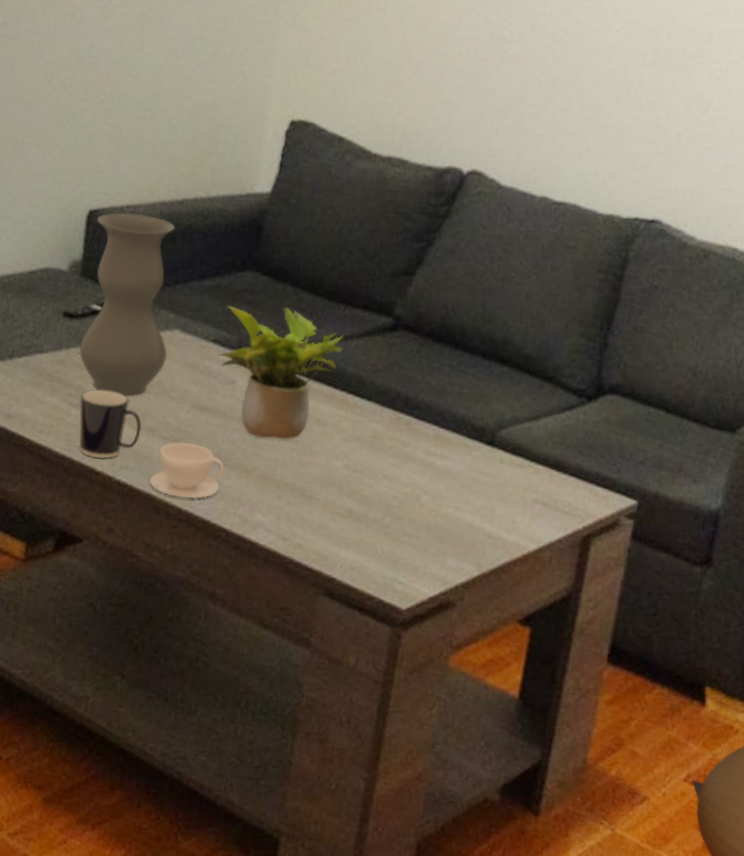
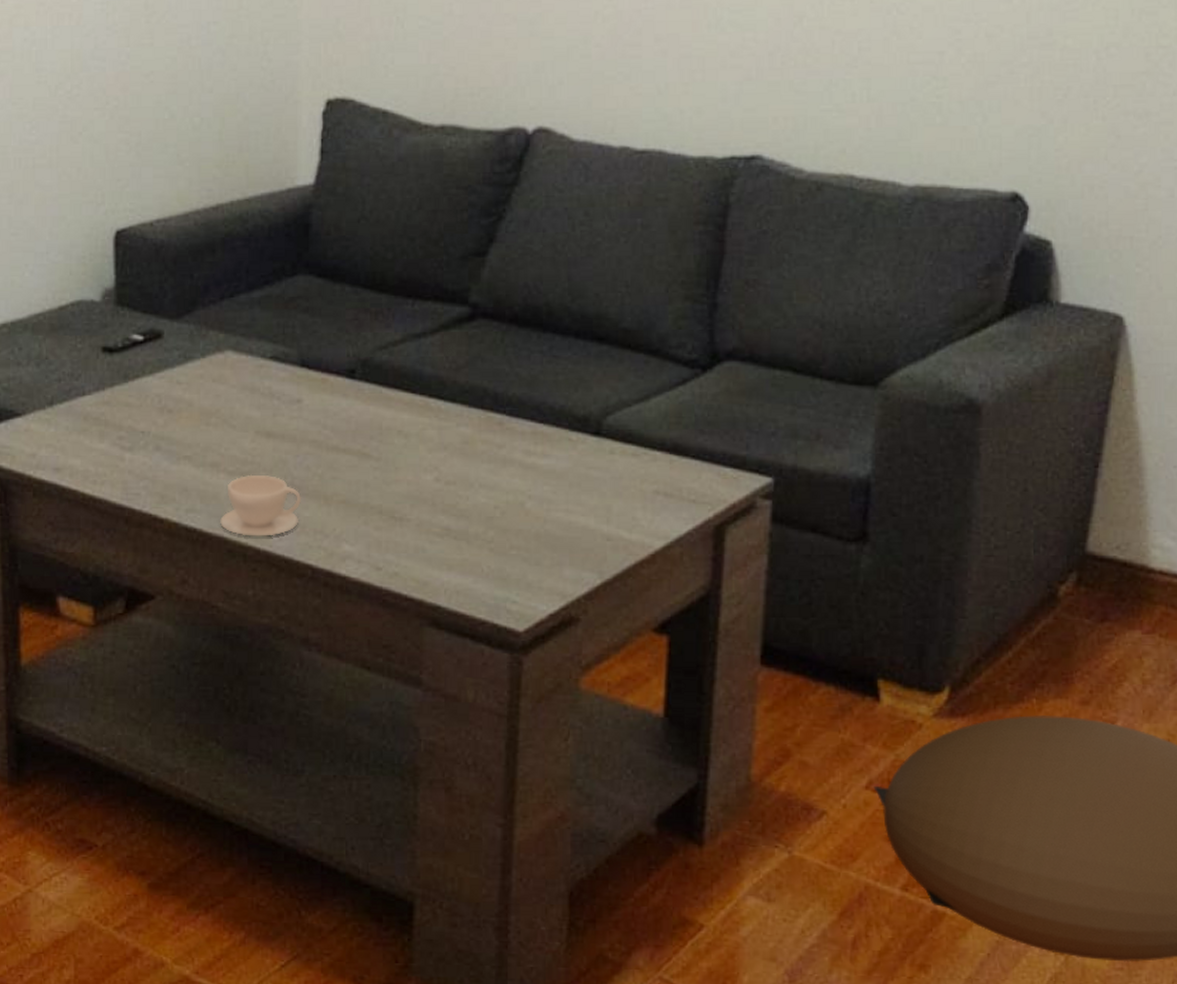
mug: present [78,389,142,459] -> none [132,428,204,503]
vase: present [79,213,176,396] -> none [124,227,223,431]
potted plant: present [217,305,344,439] -> none [277,310,418,459]

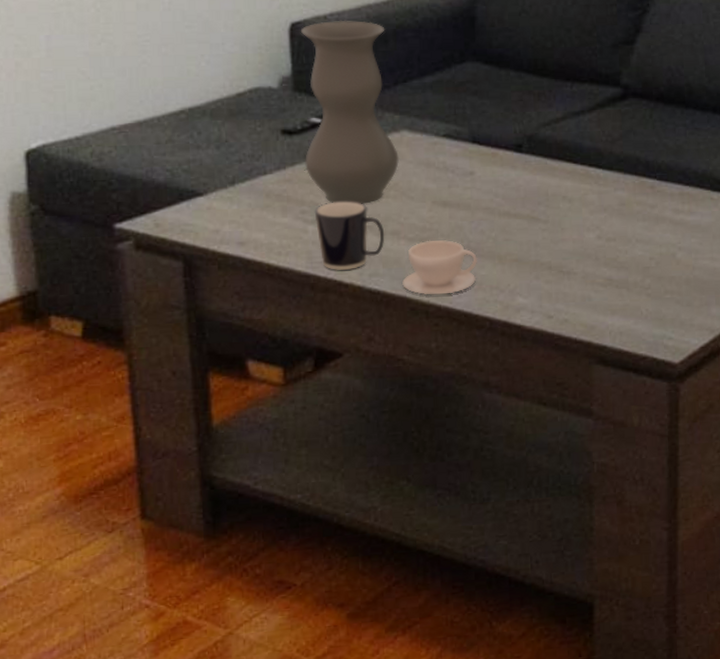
vase: none [124,227,223,431] -> present [300,20,400,204]
mug: none [132,428,204,503] -> present [314,201,385,270]

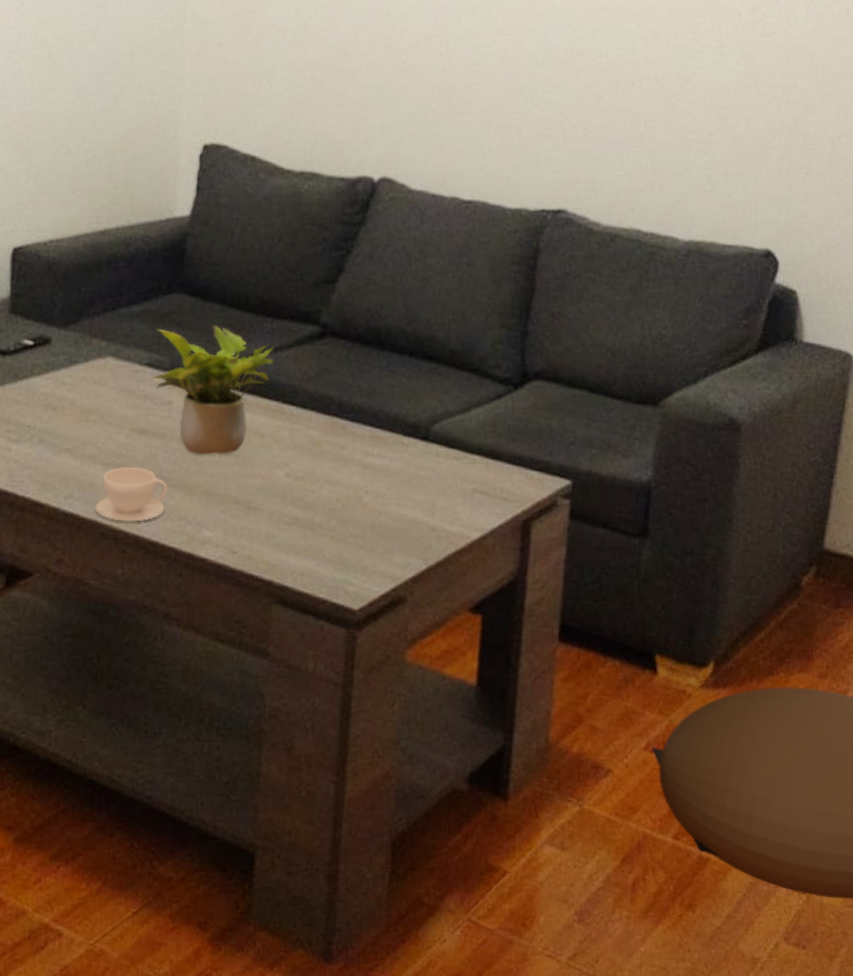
vase: present [300,20,400,204] -> none [14,247,103,427]
mug: present [314,201,385,270] -> none [18,423,83,490]
potted plant: none [450,92,578,223] -> present [151,325,275,455]

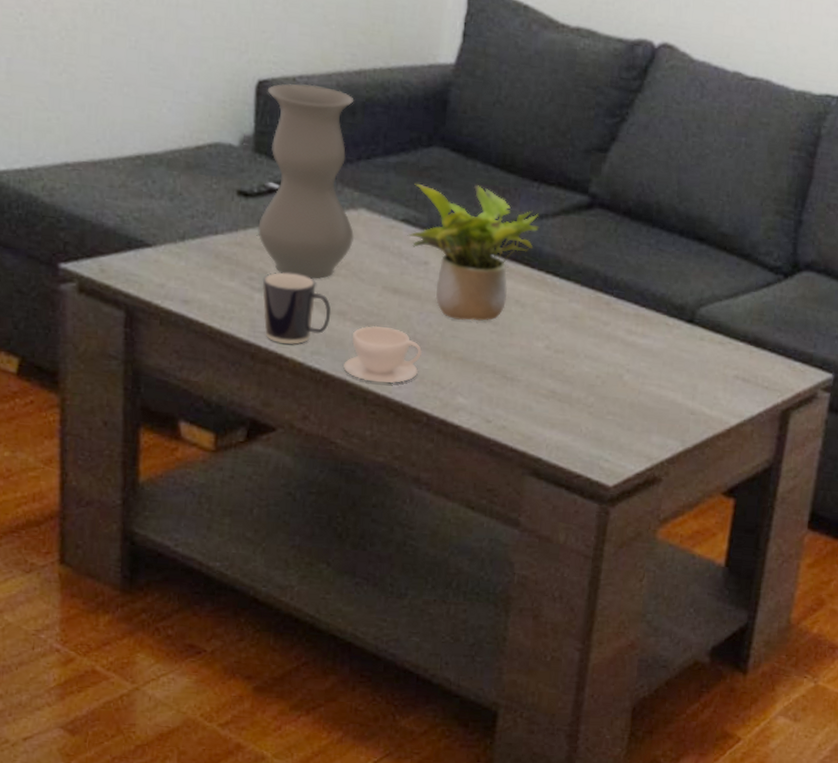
vase: none [14,247,103,427] -> present [258,83,355,279]
mug: none [18,423,83,490] -> present [262,272,332,344]

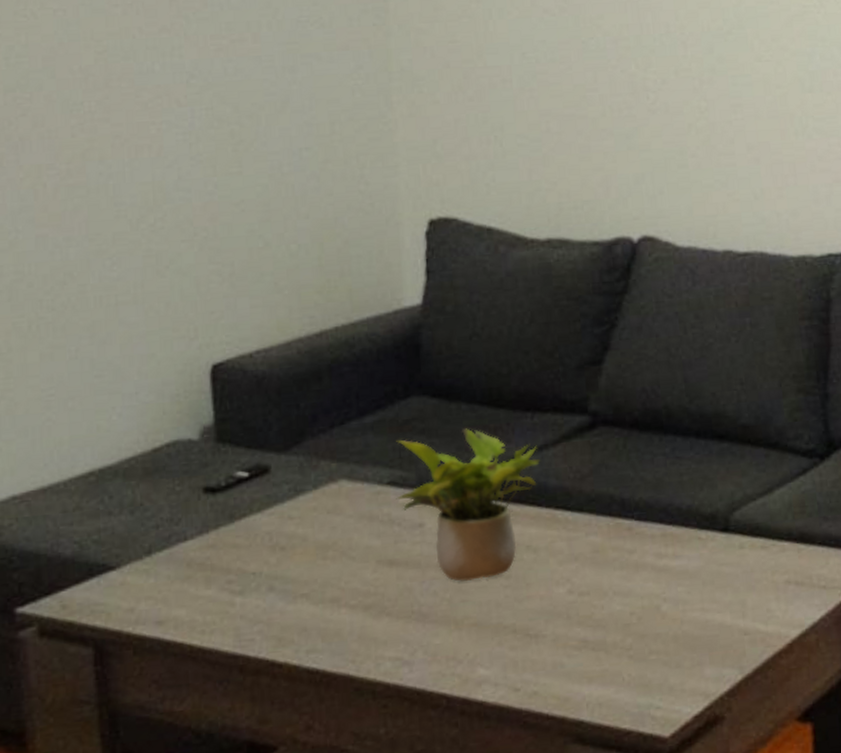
vase: present [258,83,355,279] -> none [223,357,339,569]
mug: present [262,272,332,344] -> none [242,565,324,648]
teacup: present [343,325,423,383] -> none [344,605,431,672]

